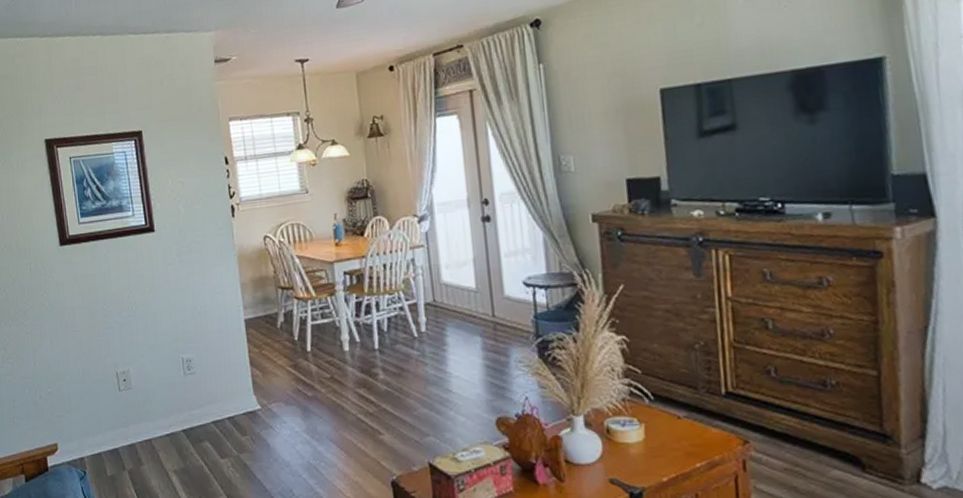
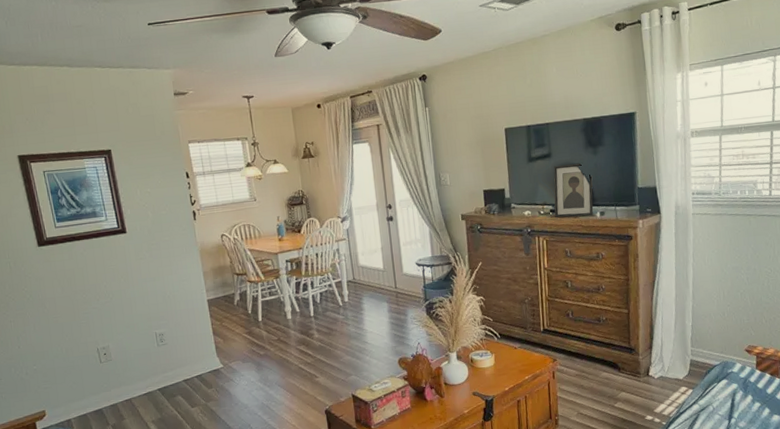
picture frame: none [740,138,811,221] -> present [553,163,594,218]

